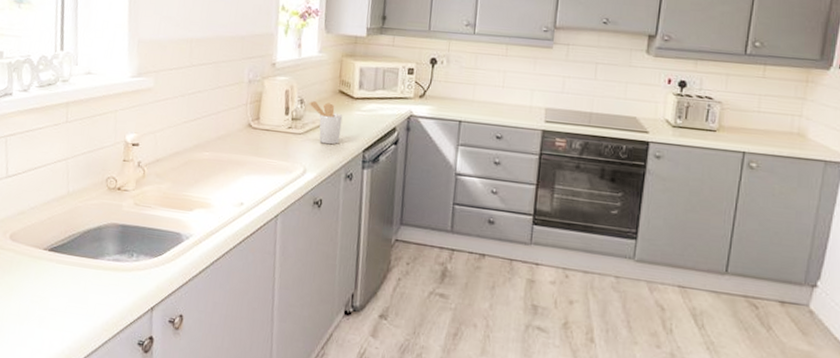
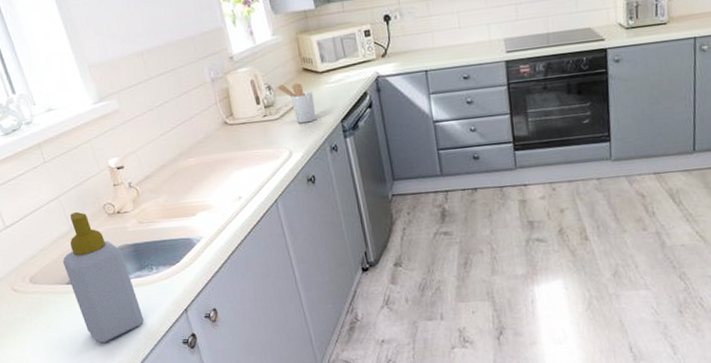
soap bottle: none [47,177,110,322] -> present [62,211,144,343]

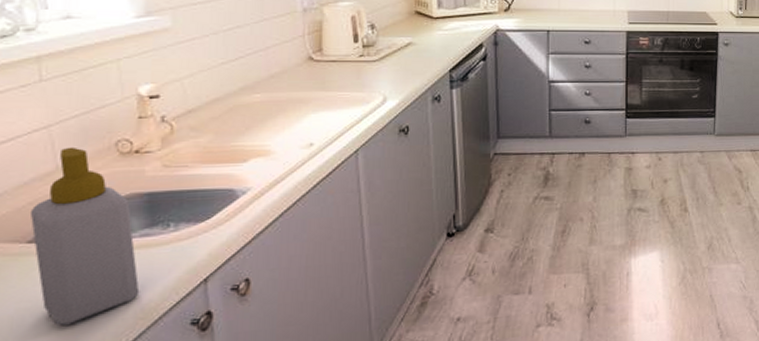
utensil holder: present [277,83,317,124] -> none [381,25,423,69]

